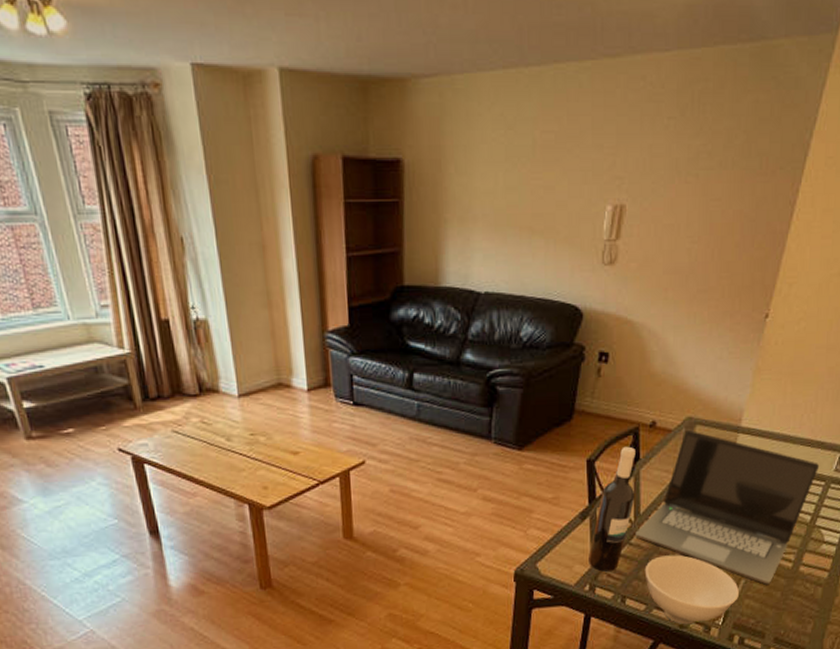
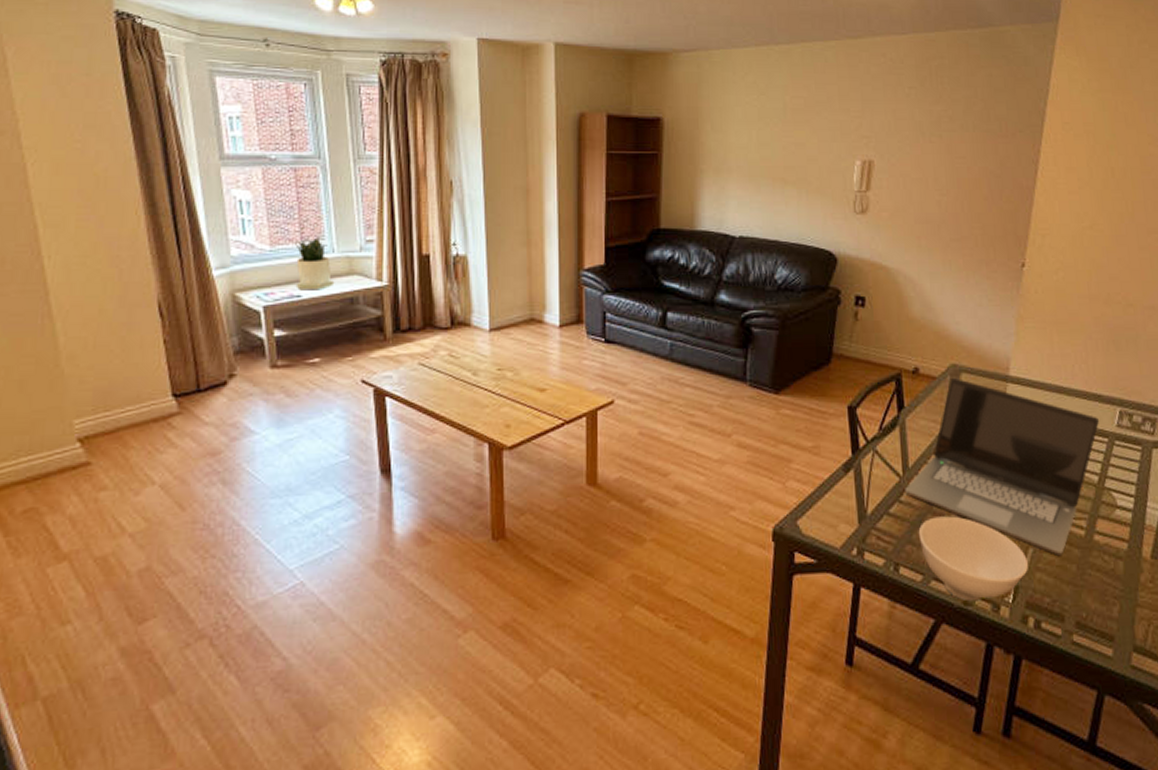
planter: none [26,303,76,361] -> present [295,237,335,291]
wine bottle: present [589,446,636,572] -> none [854,393,902,533]

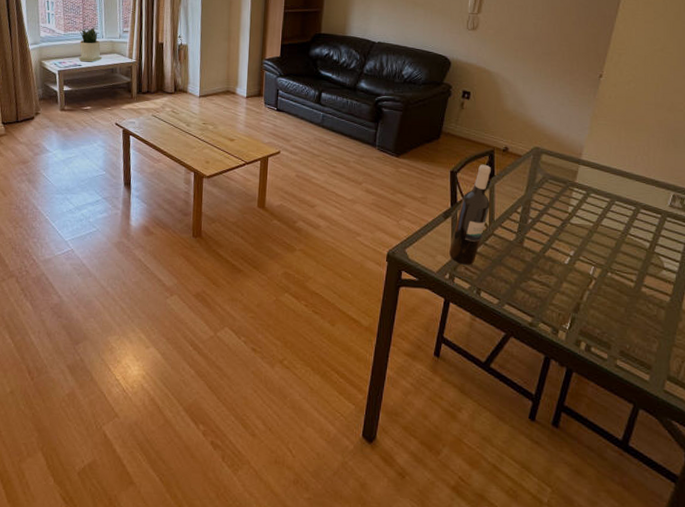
wine bottle: none [854,393,902,533] -> present [449,164,491,265]
laptop: present [905,377,1100,556] -> none [490,157,655,299]
bowl: present [918,516,1029,602] -> none [498,258,585,324]

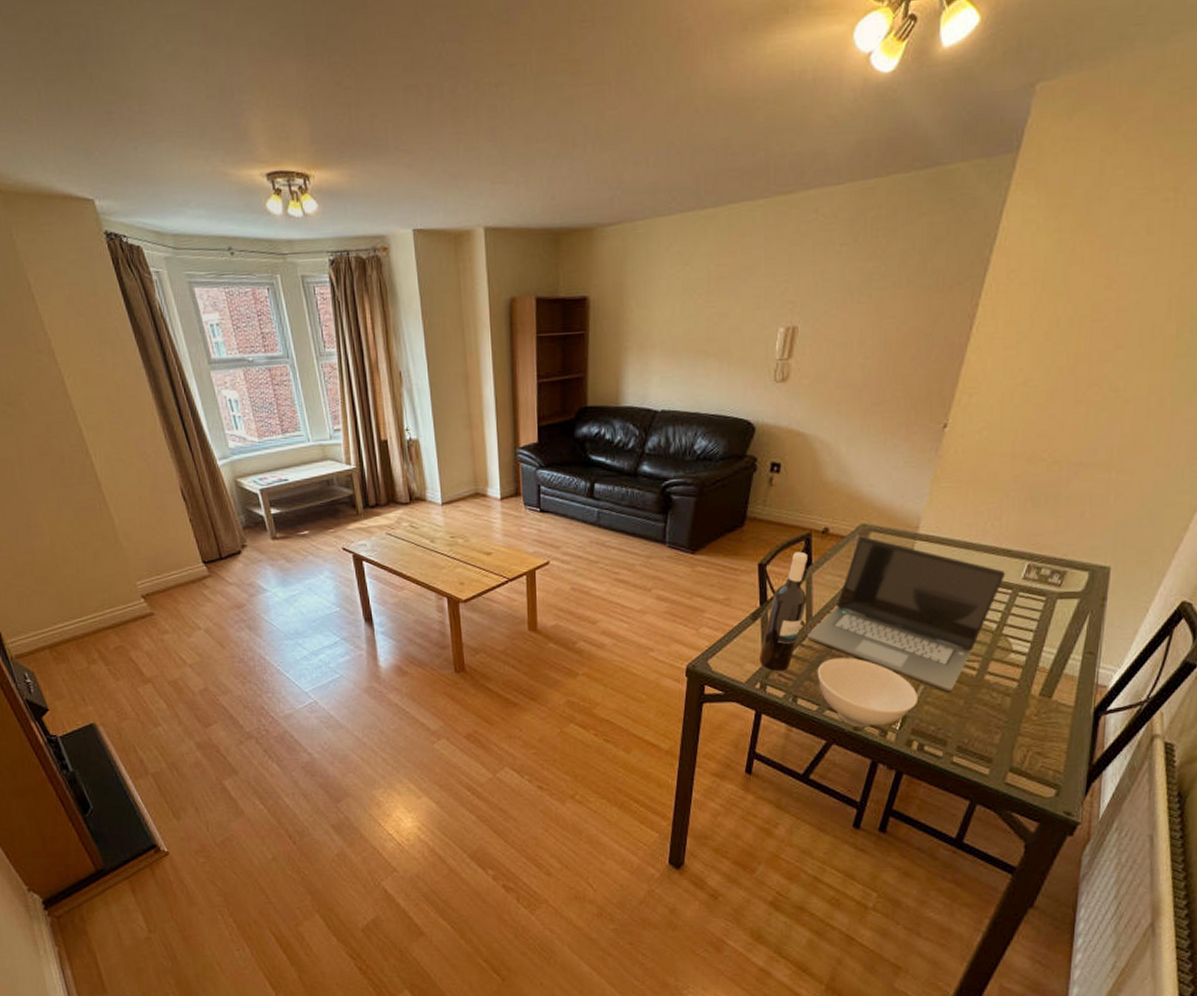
planter: present [78,27,103,62] -> none [277,428,313,475]
laptop: none [490,157,655,299] -> present [807,536,1006,692]
bowl: none [498,258,585,324] -> present [817,657,919,728]

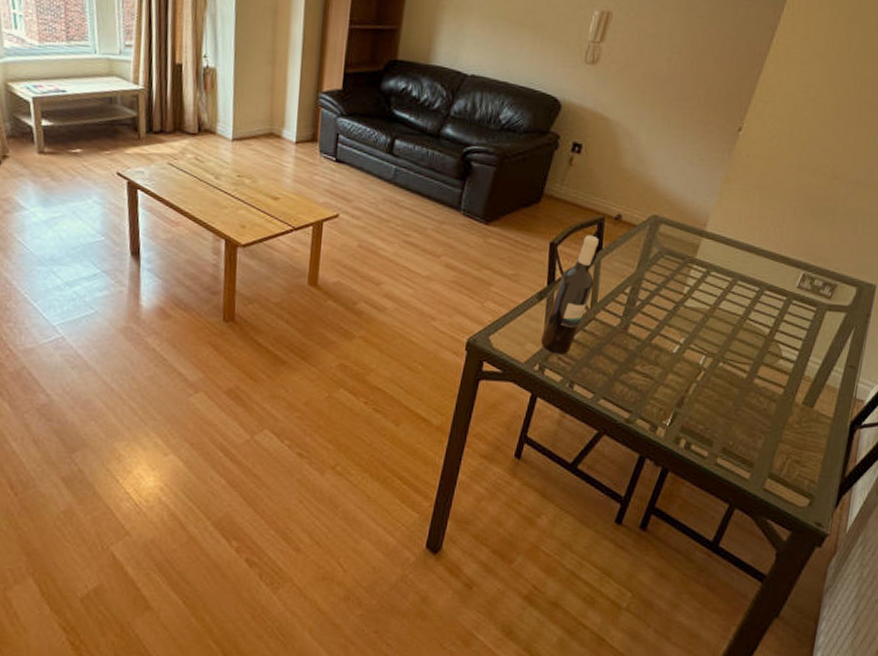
laptop: present [807,536,1006,692] -> none [590,227,783,392]
bowl: present [817,657,919,728] -> none [596,347,691,421]

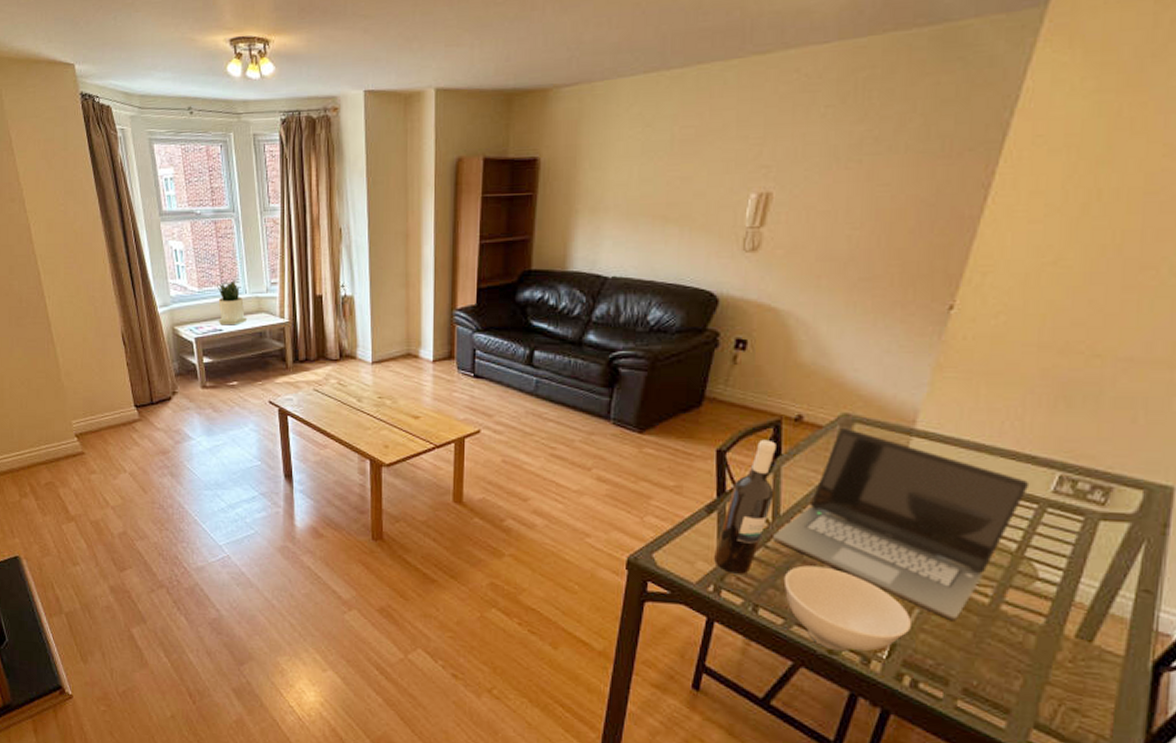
planter: none [61,37,96,88] -> present [217,280,248,326]
laptop: none [590,227,783,392] -> present [773,427,1030,620]
bowl: none [596,347,691,421] -> present [783,565,913,652]

